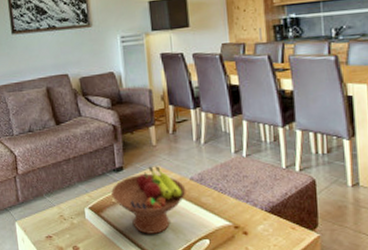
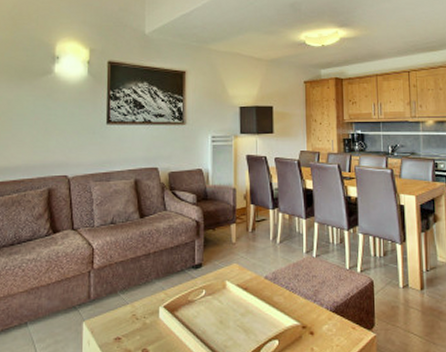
fruit bowl: present [111,166,186,234] -> none [188,264,260,335]

